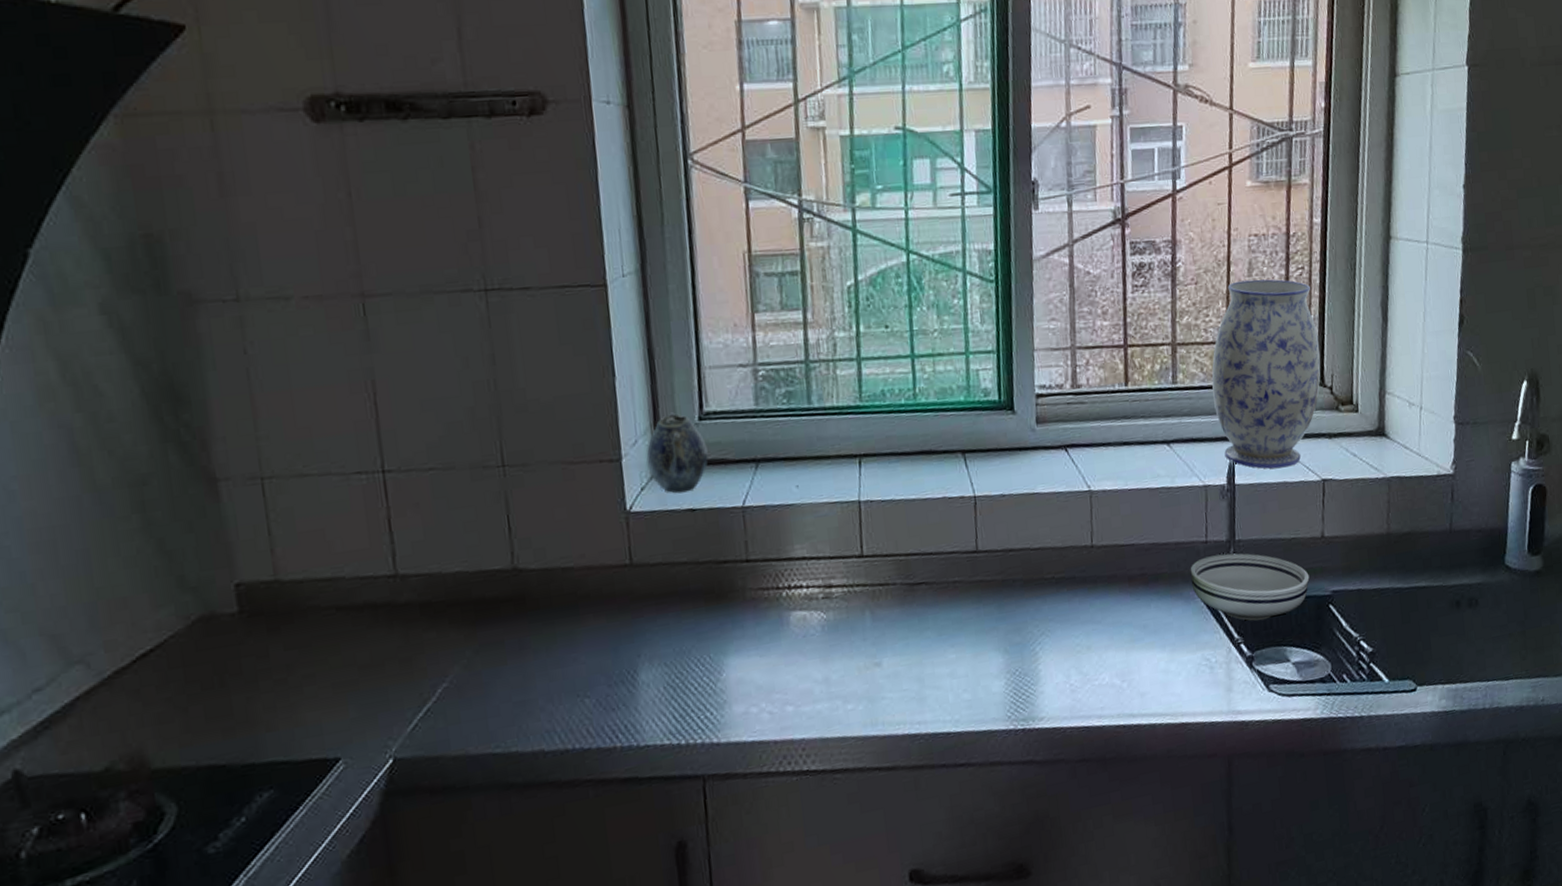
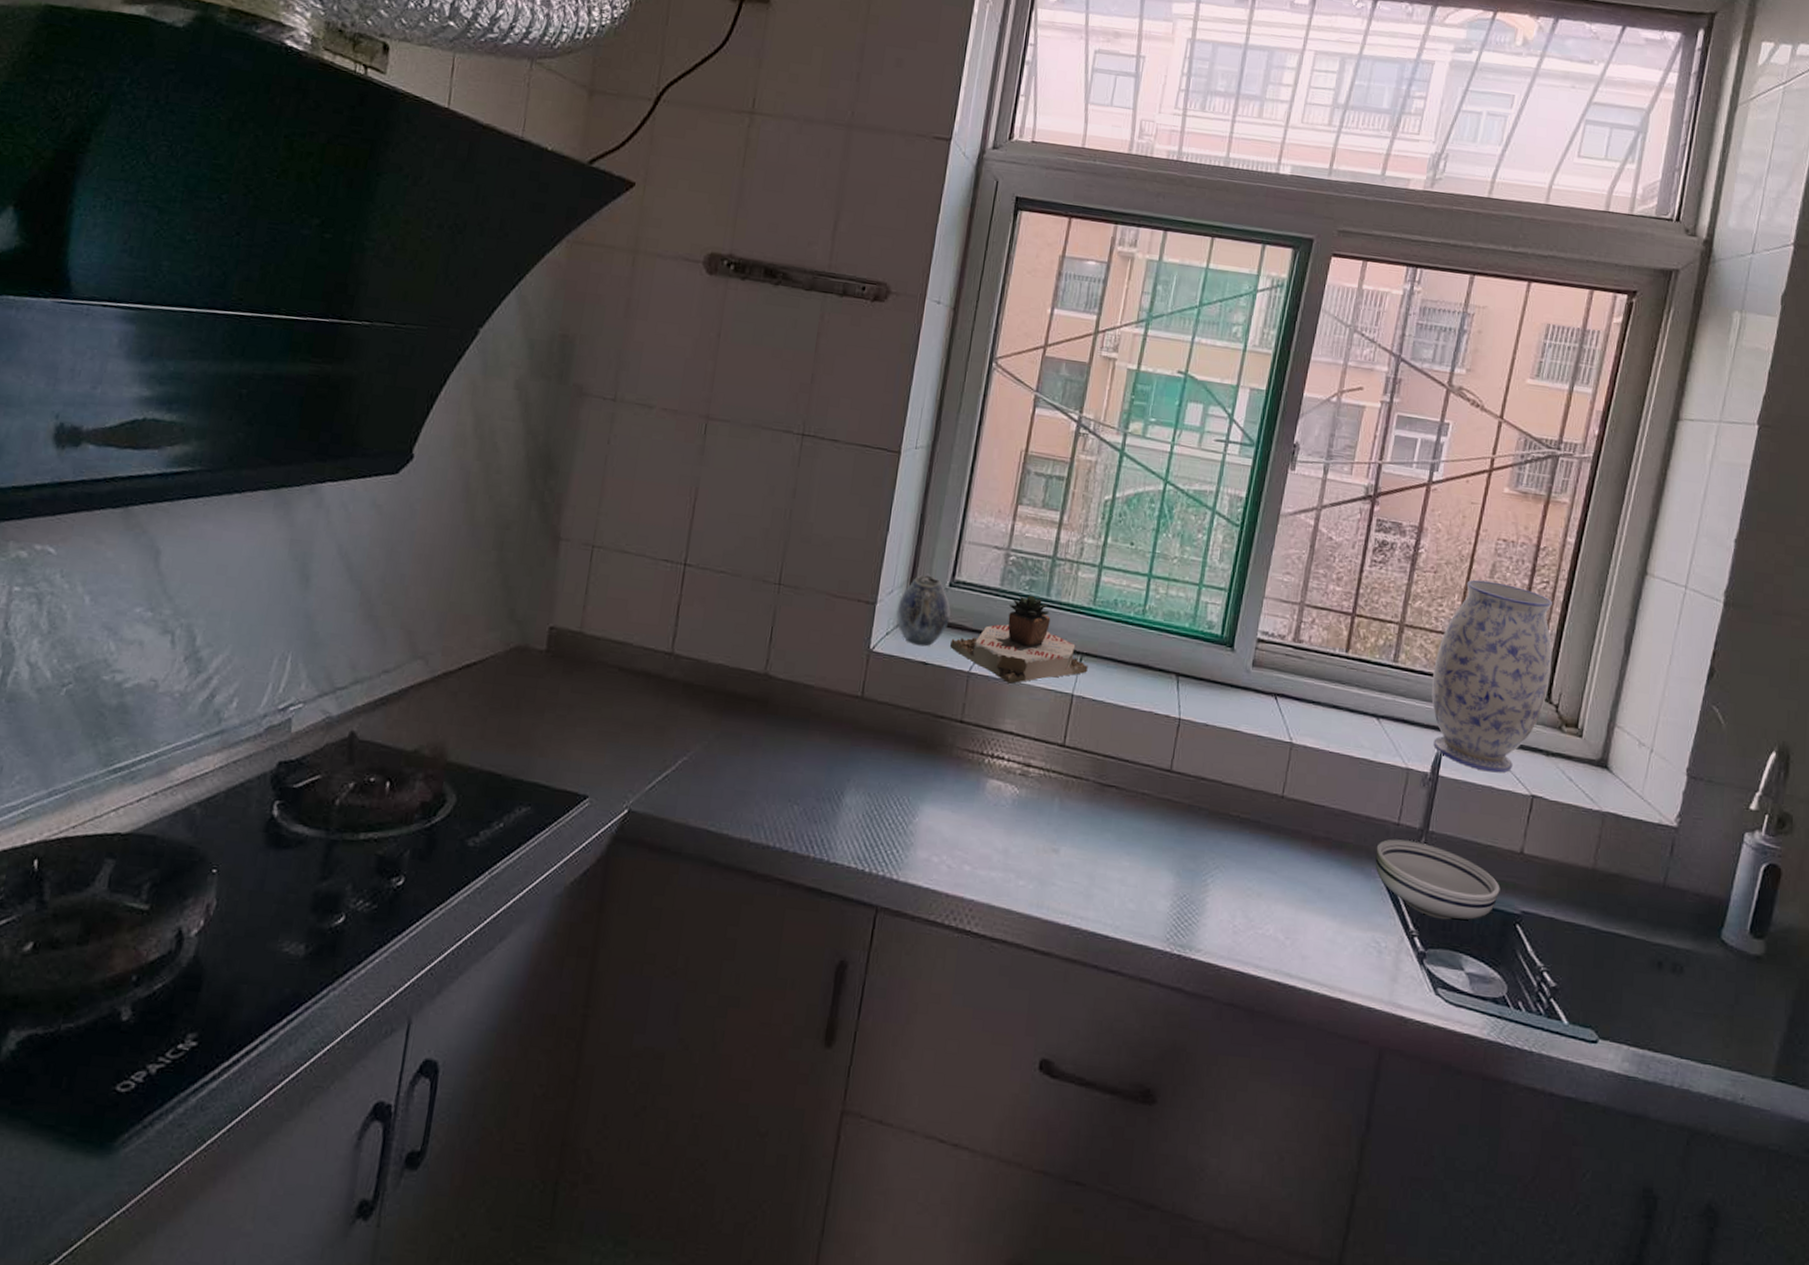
succulent plant: none [715,407,870,507] -> present [950,595,1088,684]

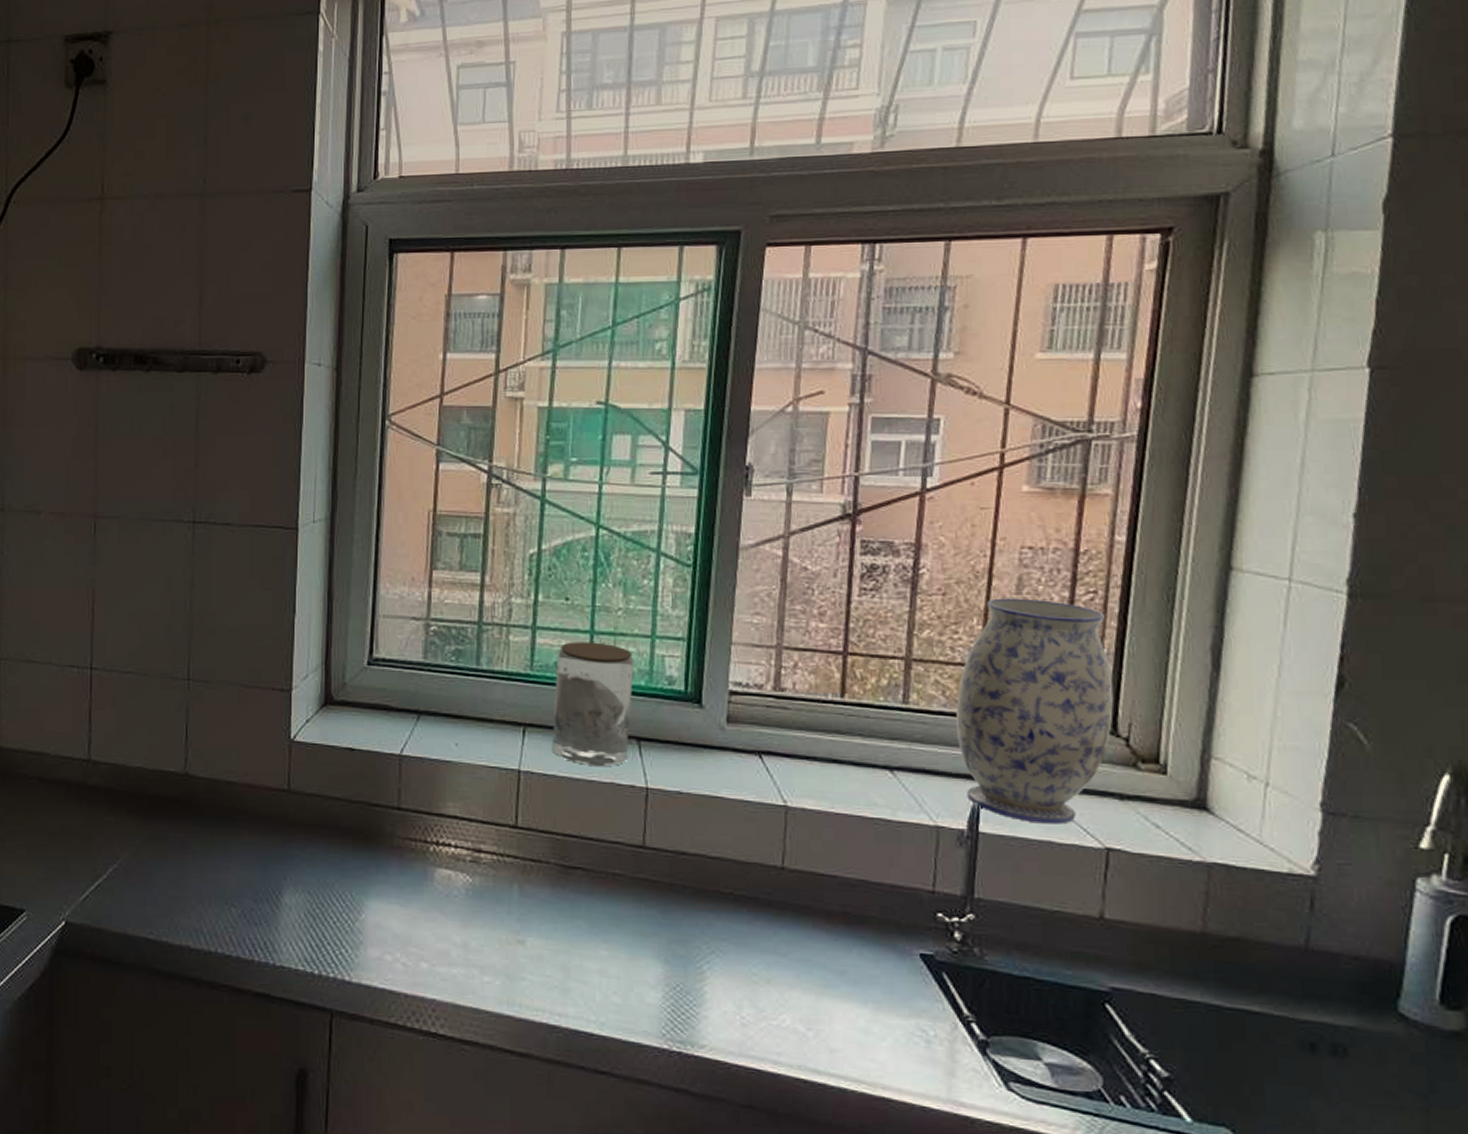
teapot: present [896,573,951,647] -> none [314,654,372,731]
succulent plant: present [950,595,1088,684] -> none [377,666,533,764]
jar: none [1103,582,1182,697] -> present [551,642,634,767]
bowl: present [1375,839,1500,920] -> none [908,909,1078,1002]

